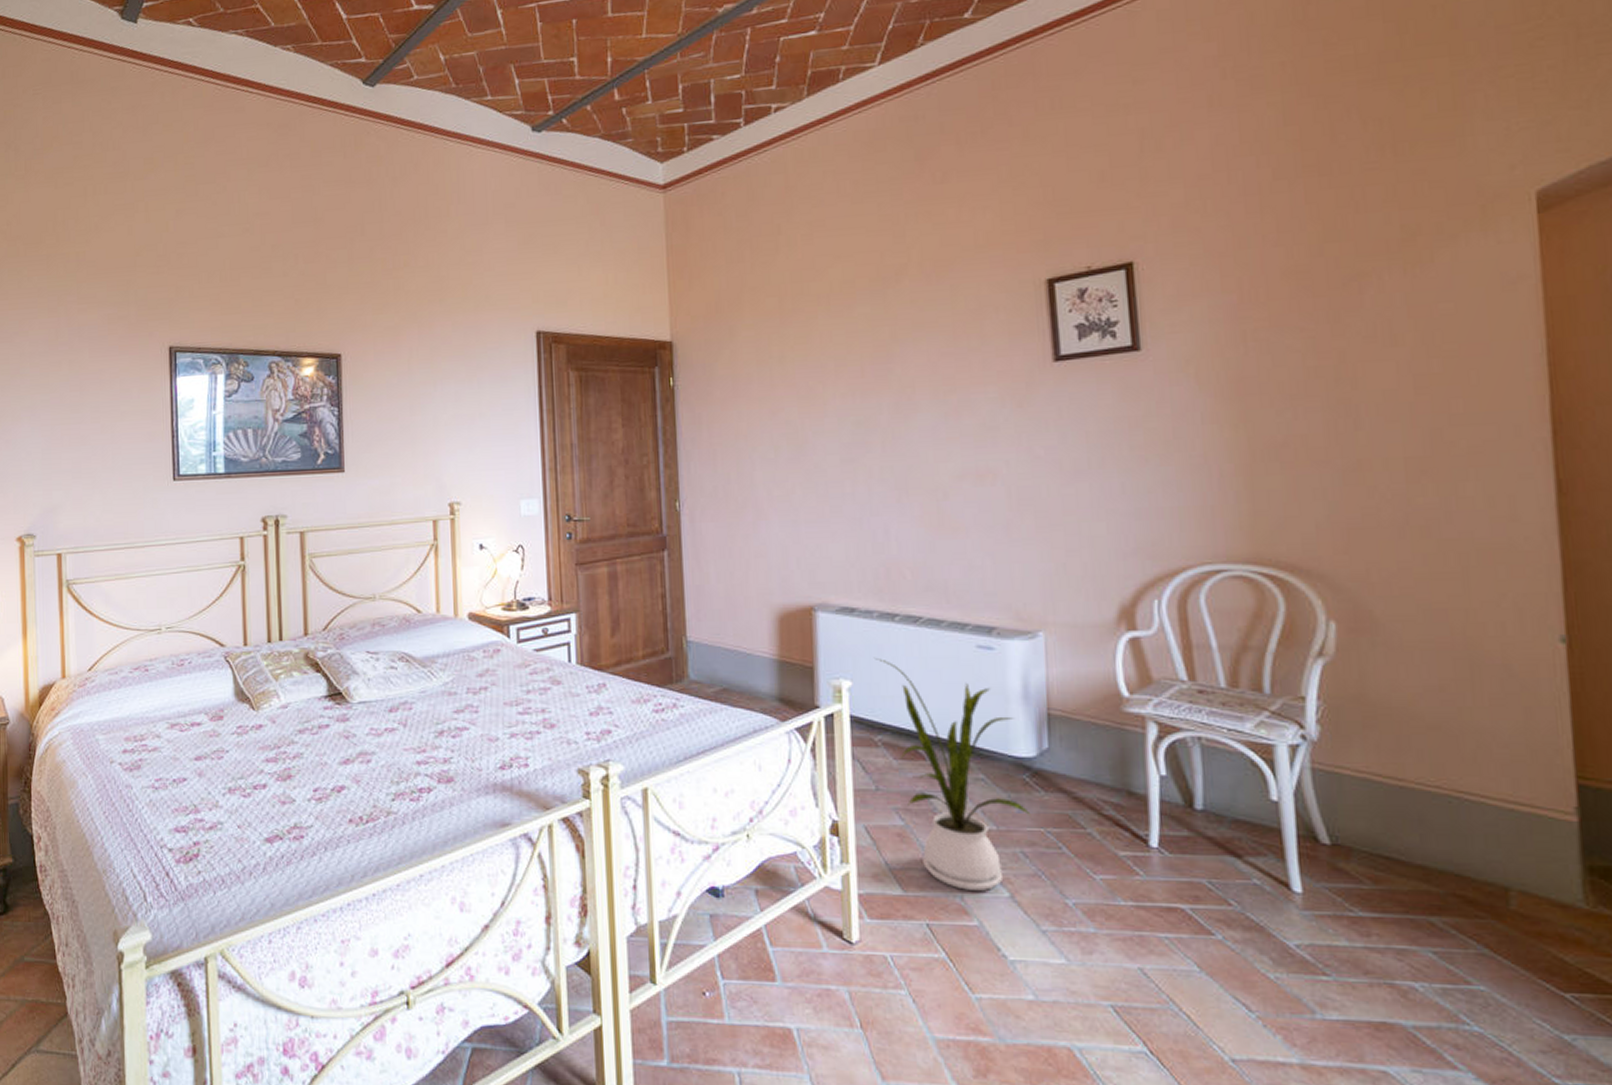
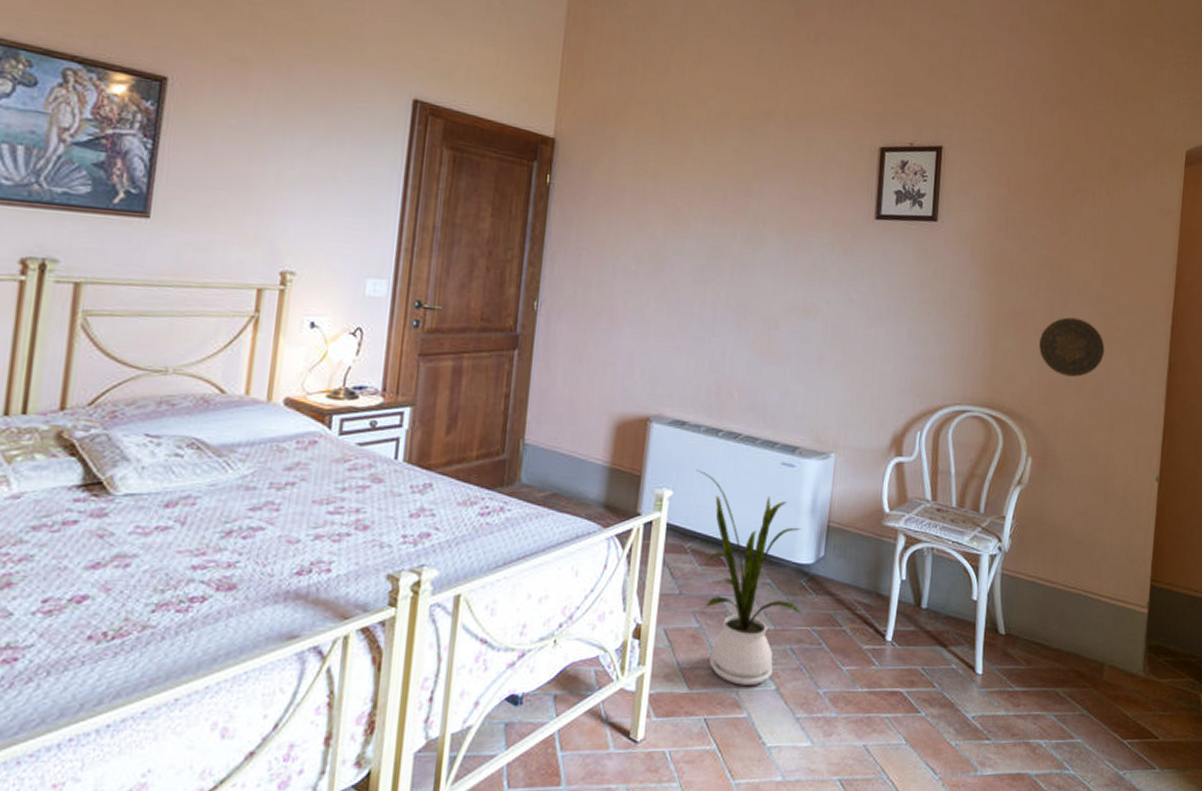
decorative plate: none [1321,439,1436,515] -> present [1038,317,1105,377]

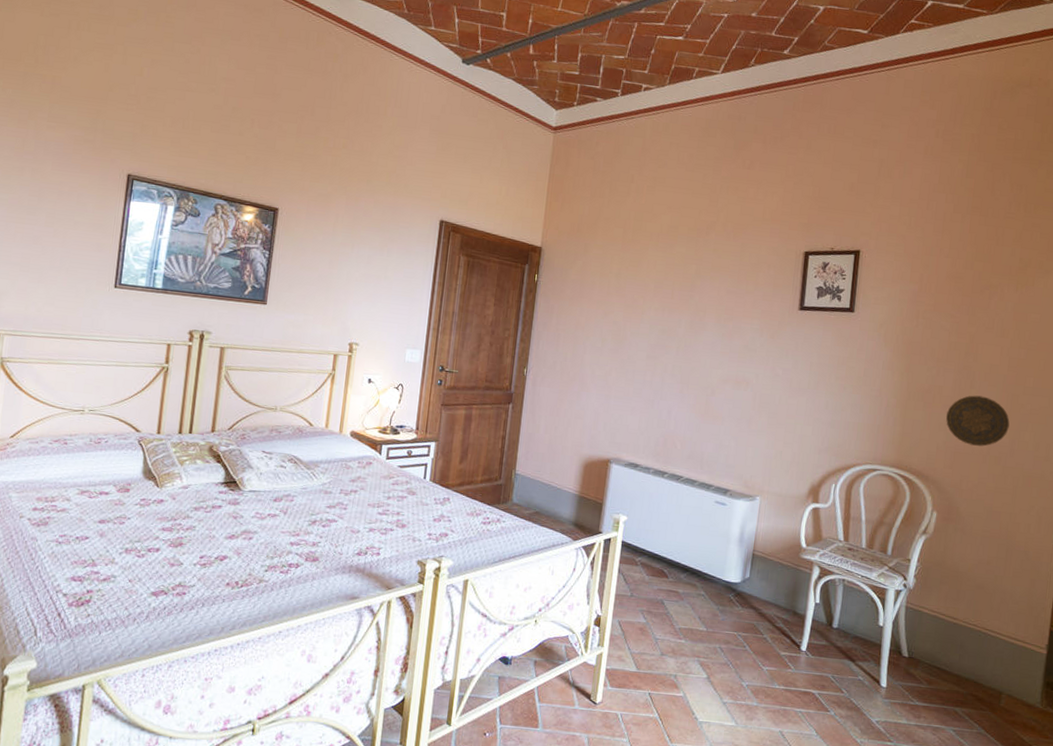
house plant: present [696,470,803,685] -> none [646,502,731,672]

